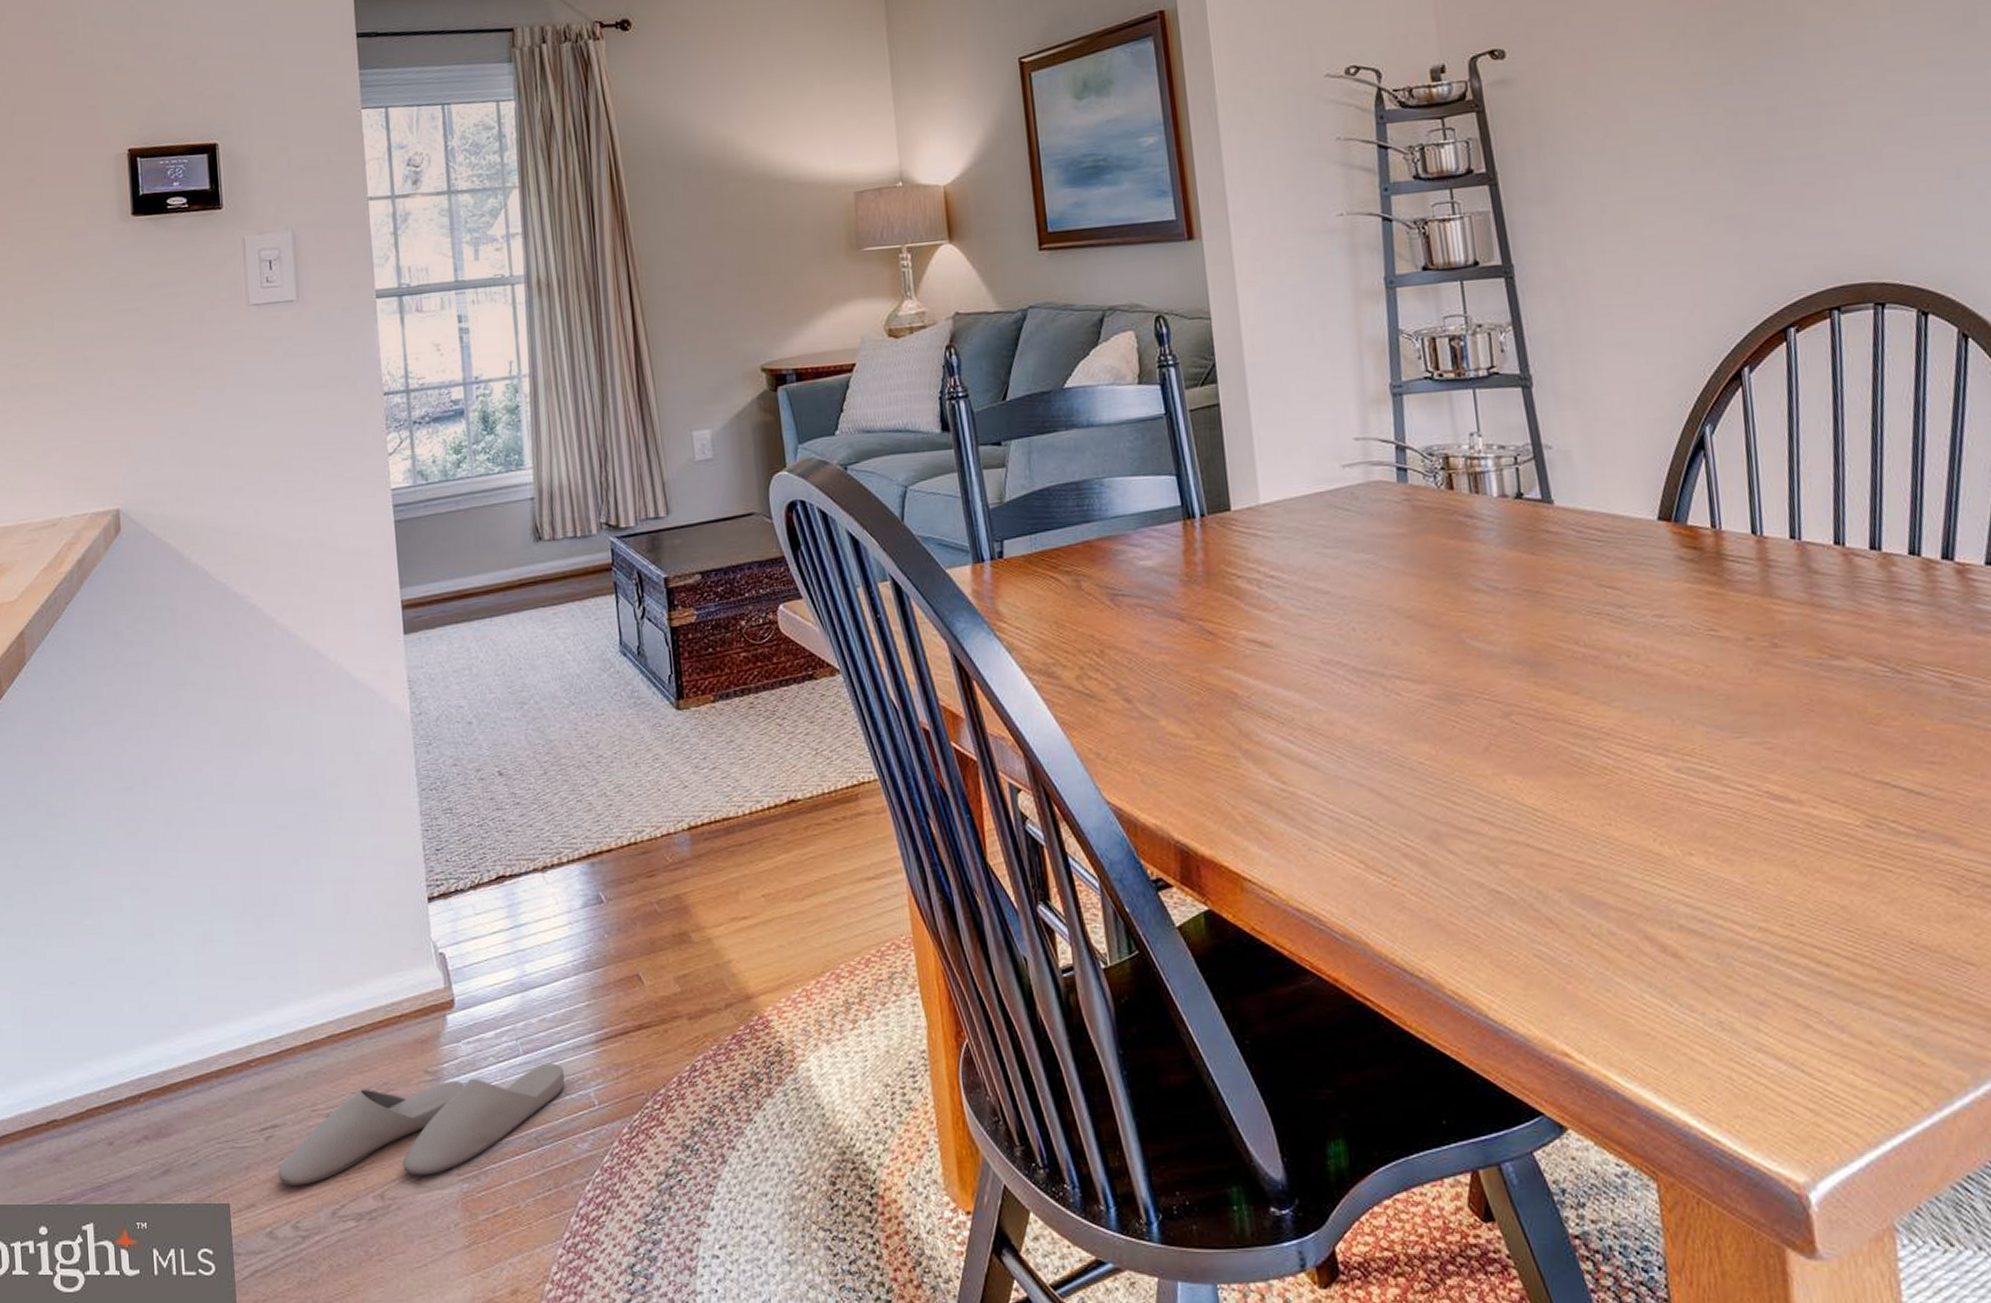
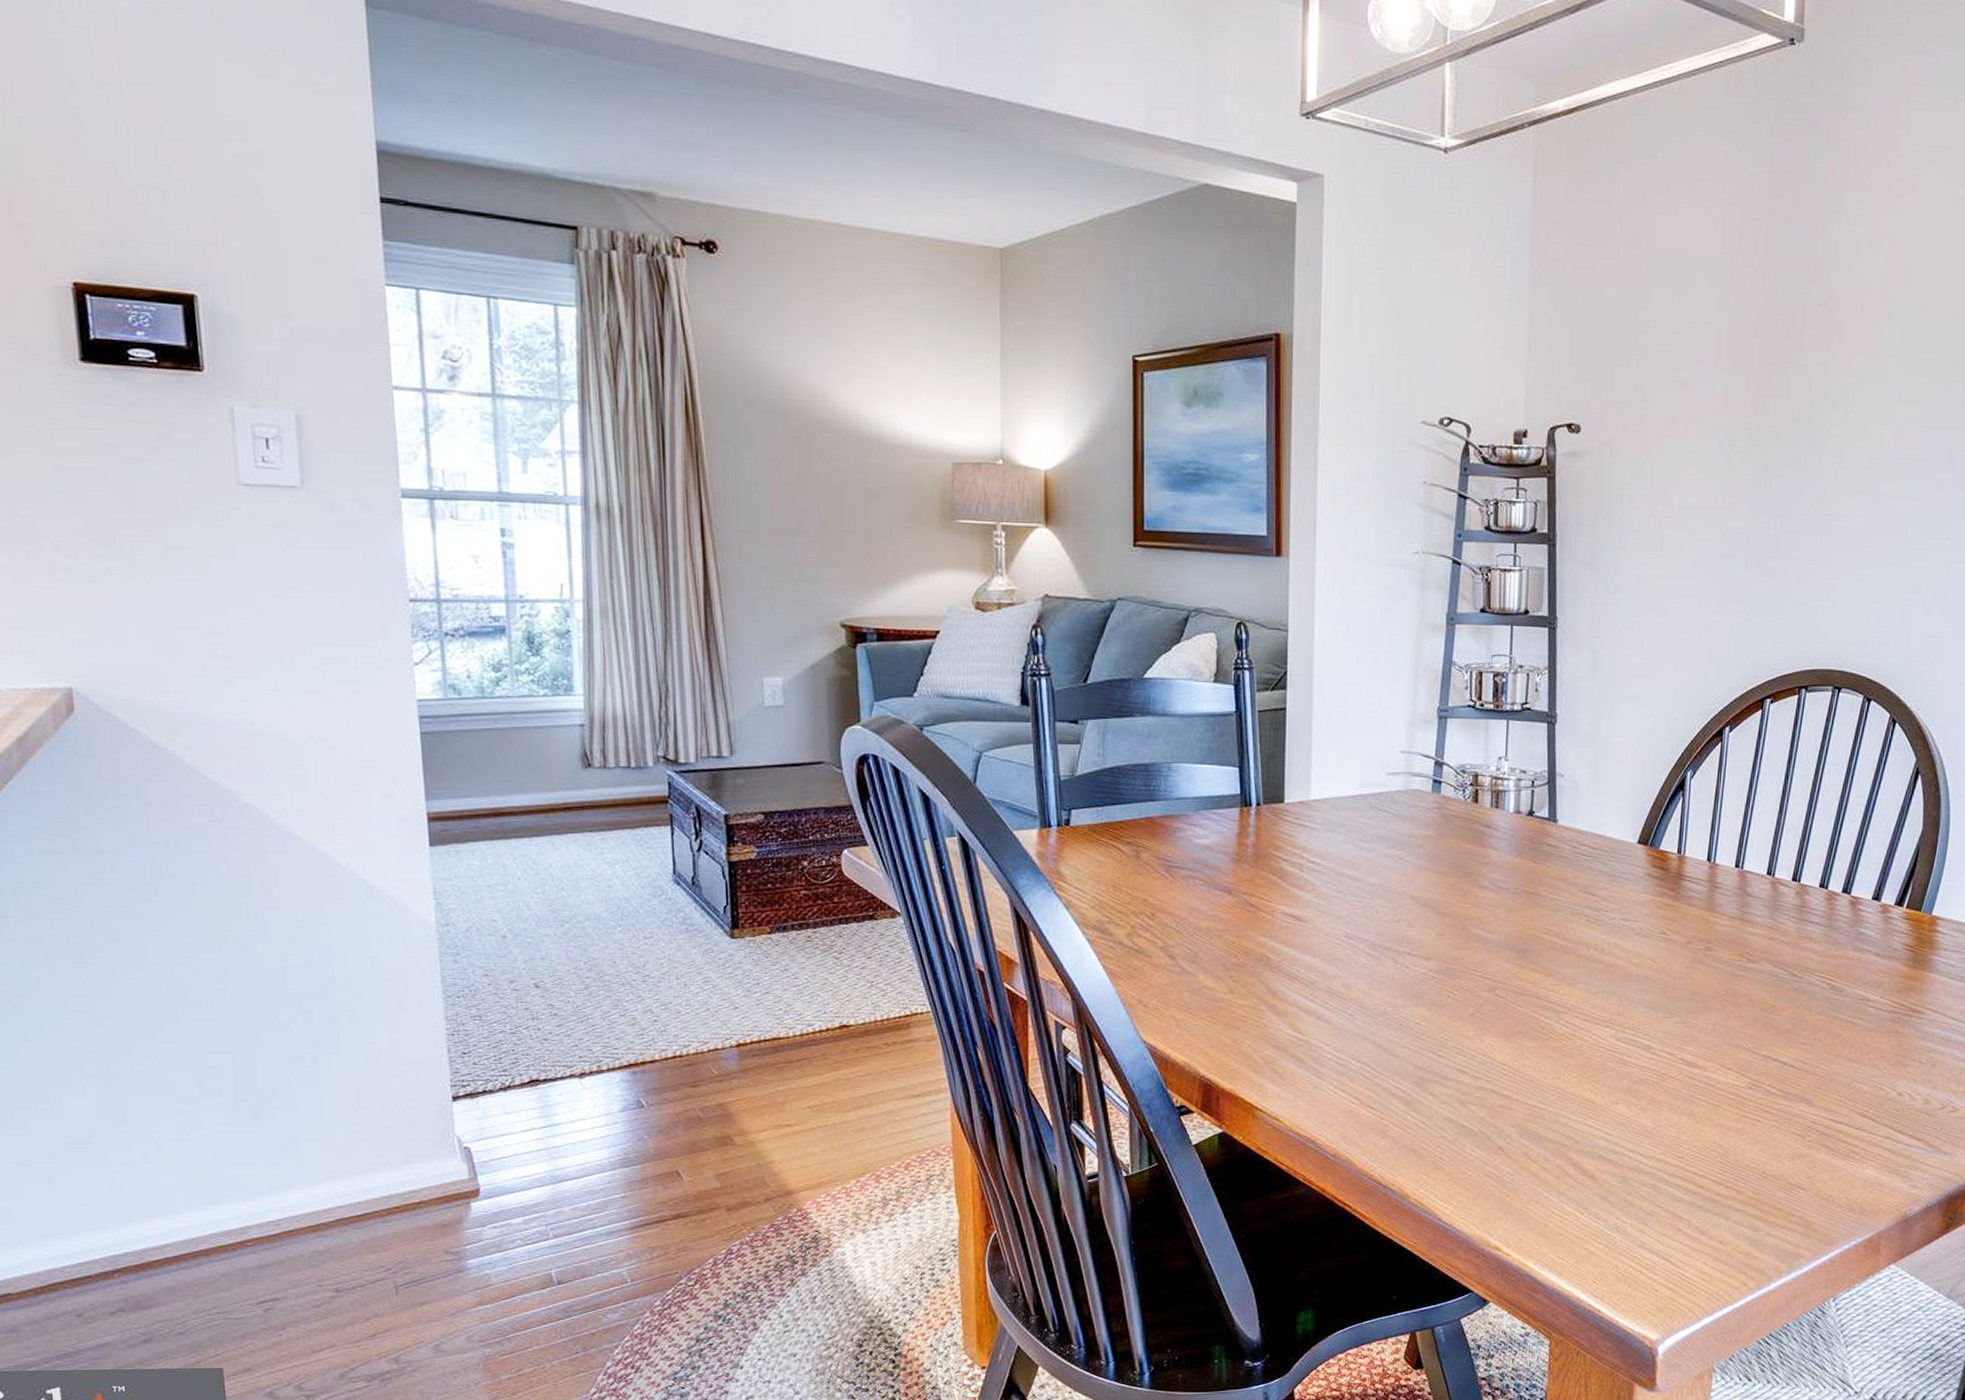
slippers: present [277,1063,565,1185] -> none [278,1246,597,1352]

